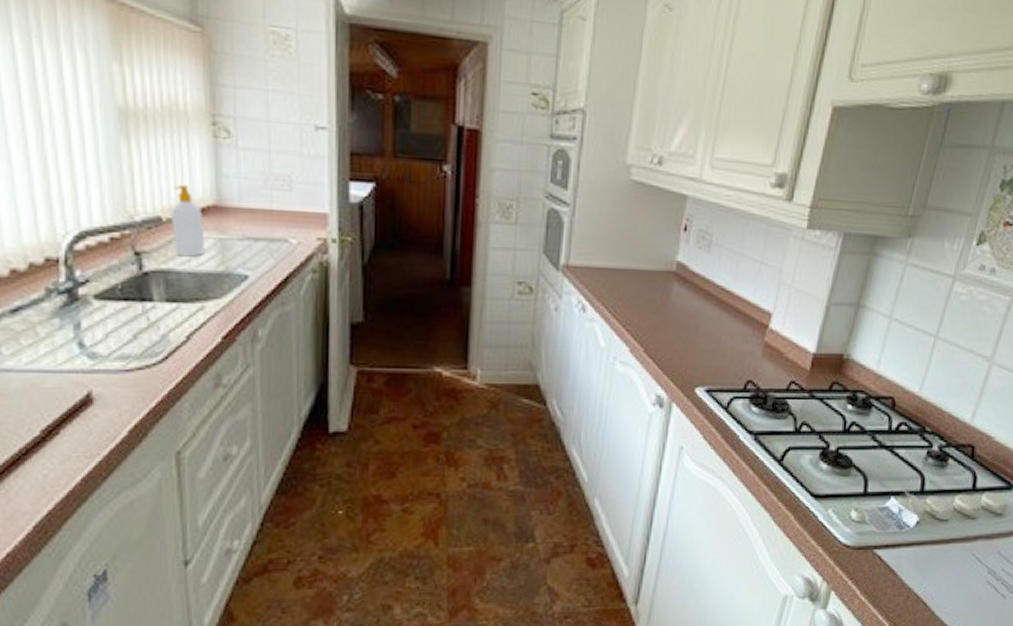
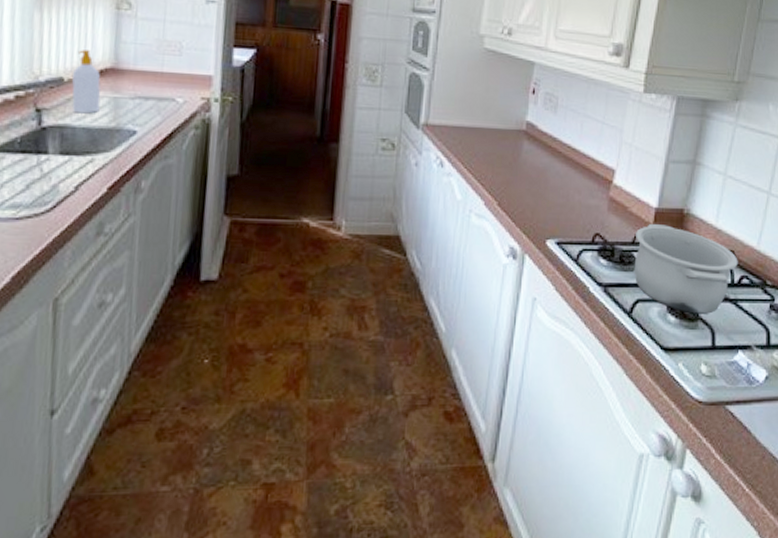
cooking pot: none [787,369,898,463] -> present [634,223,738,315]

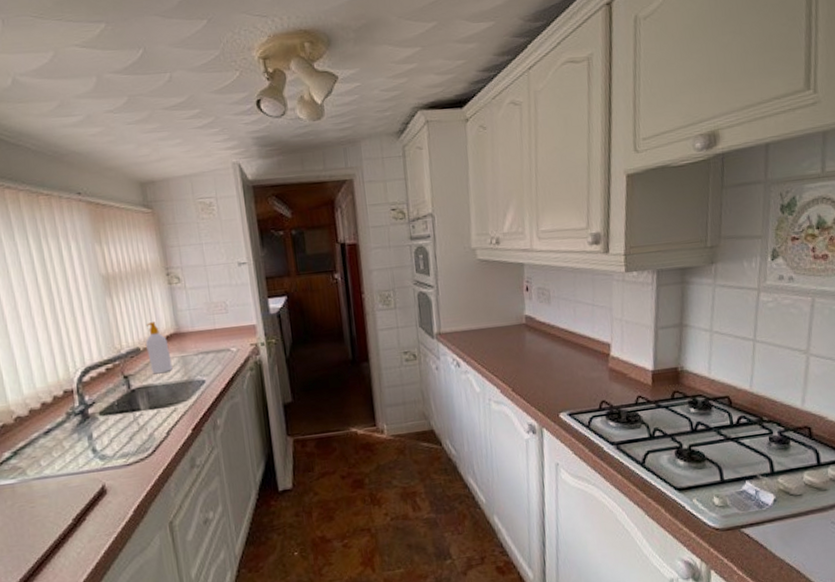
cooking pot: present [634,223,738,315] -> none [637,383,735,457]

